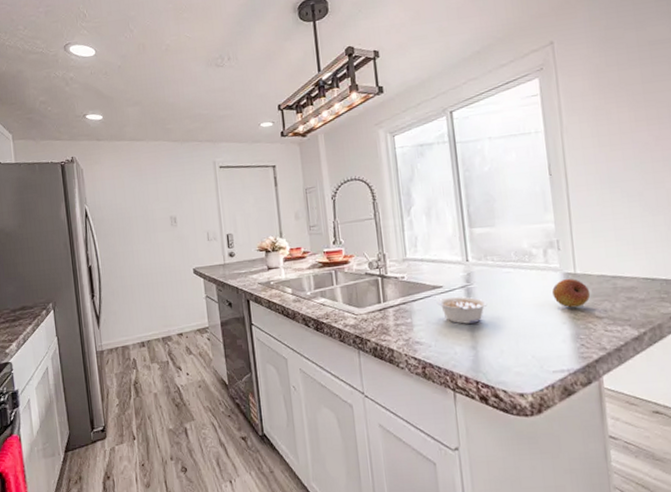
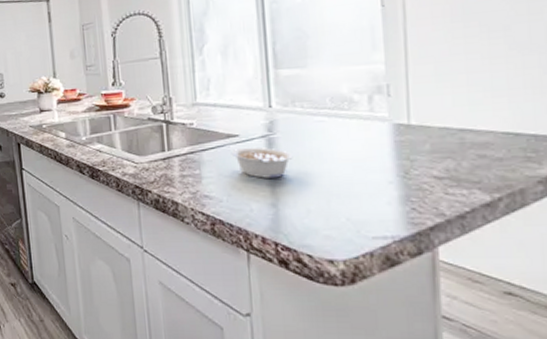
fruit: present [552,278,591,308] -> none [378,130,428,165]

